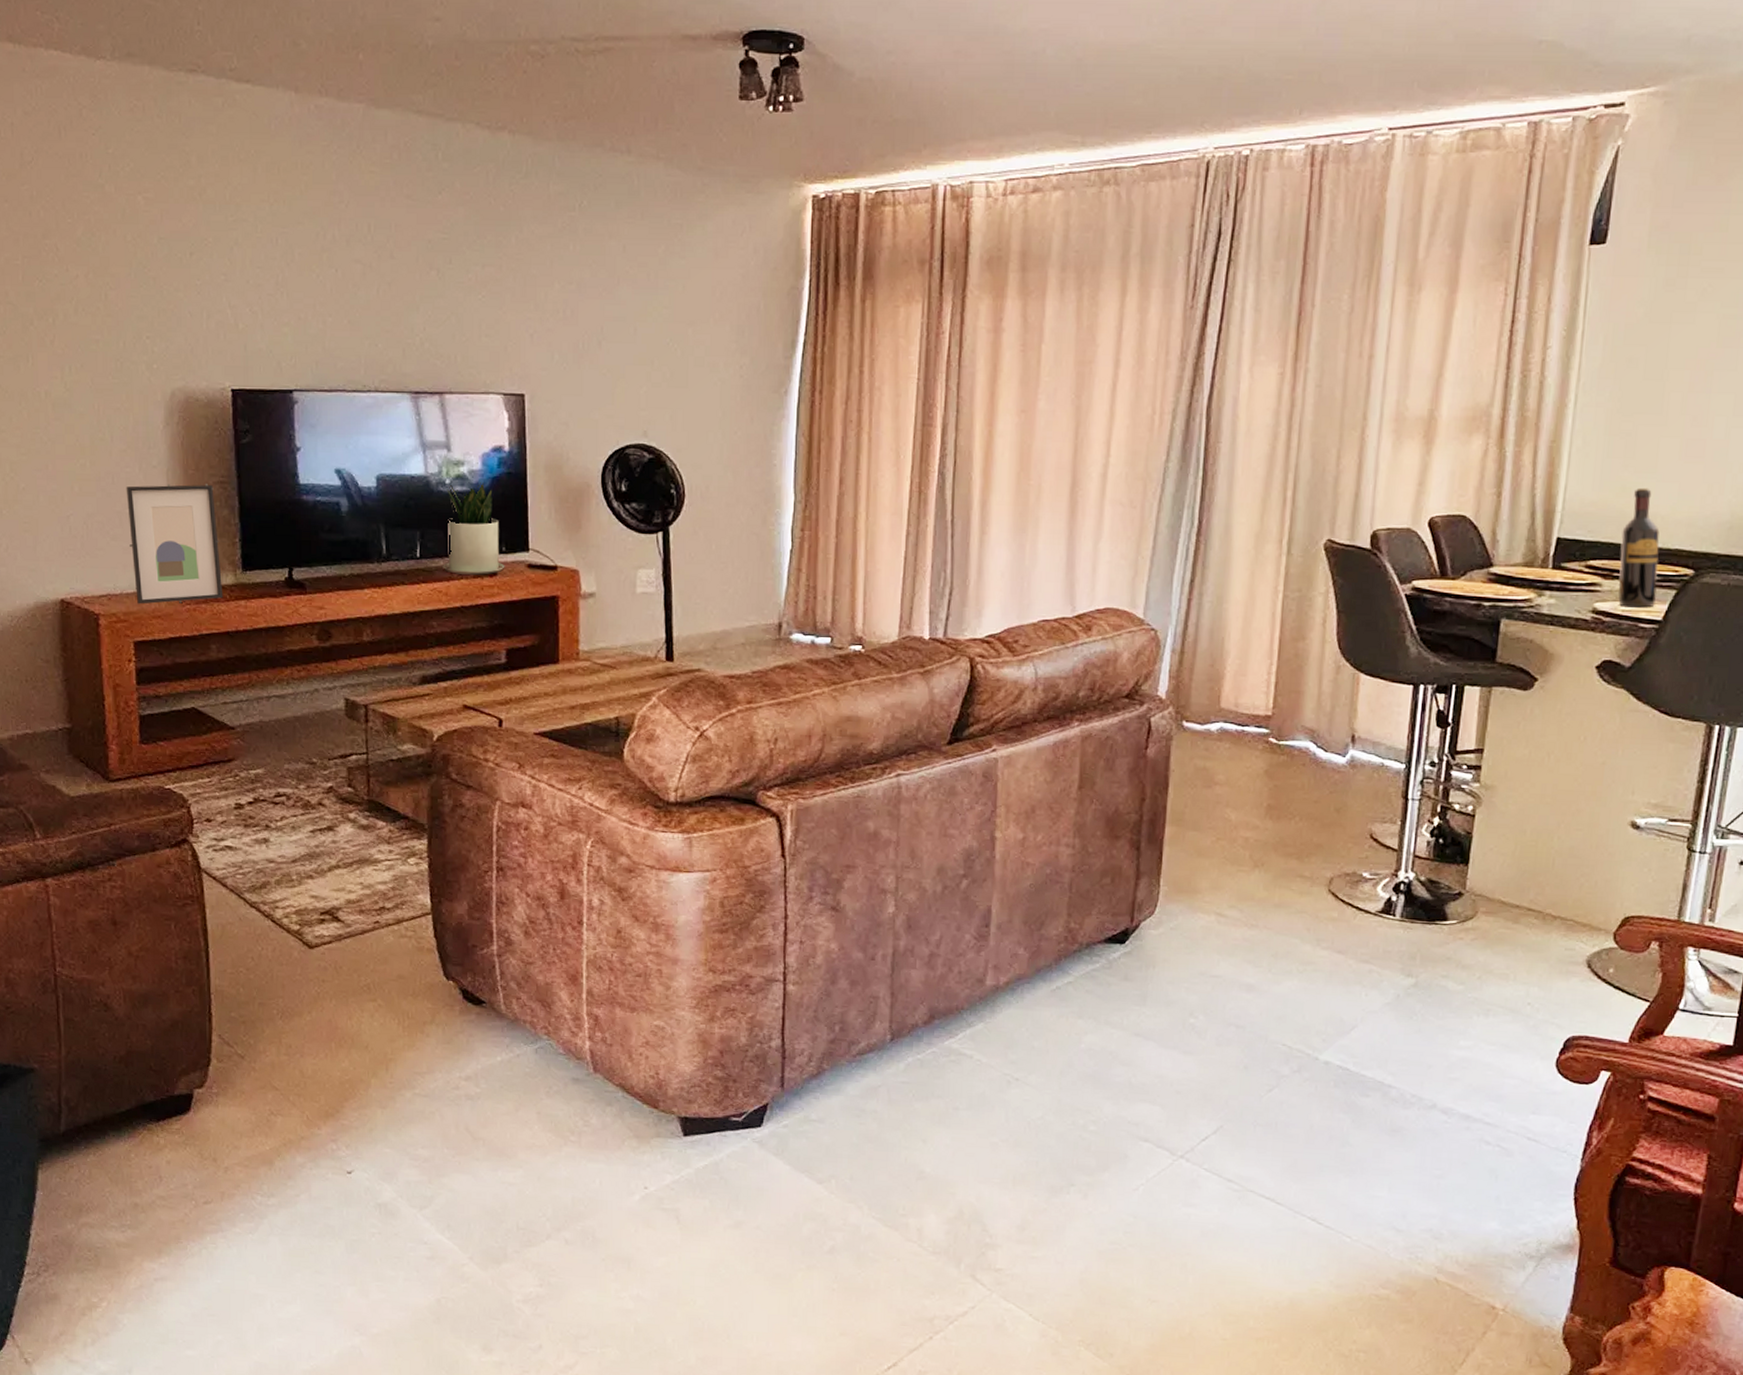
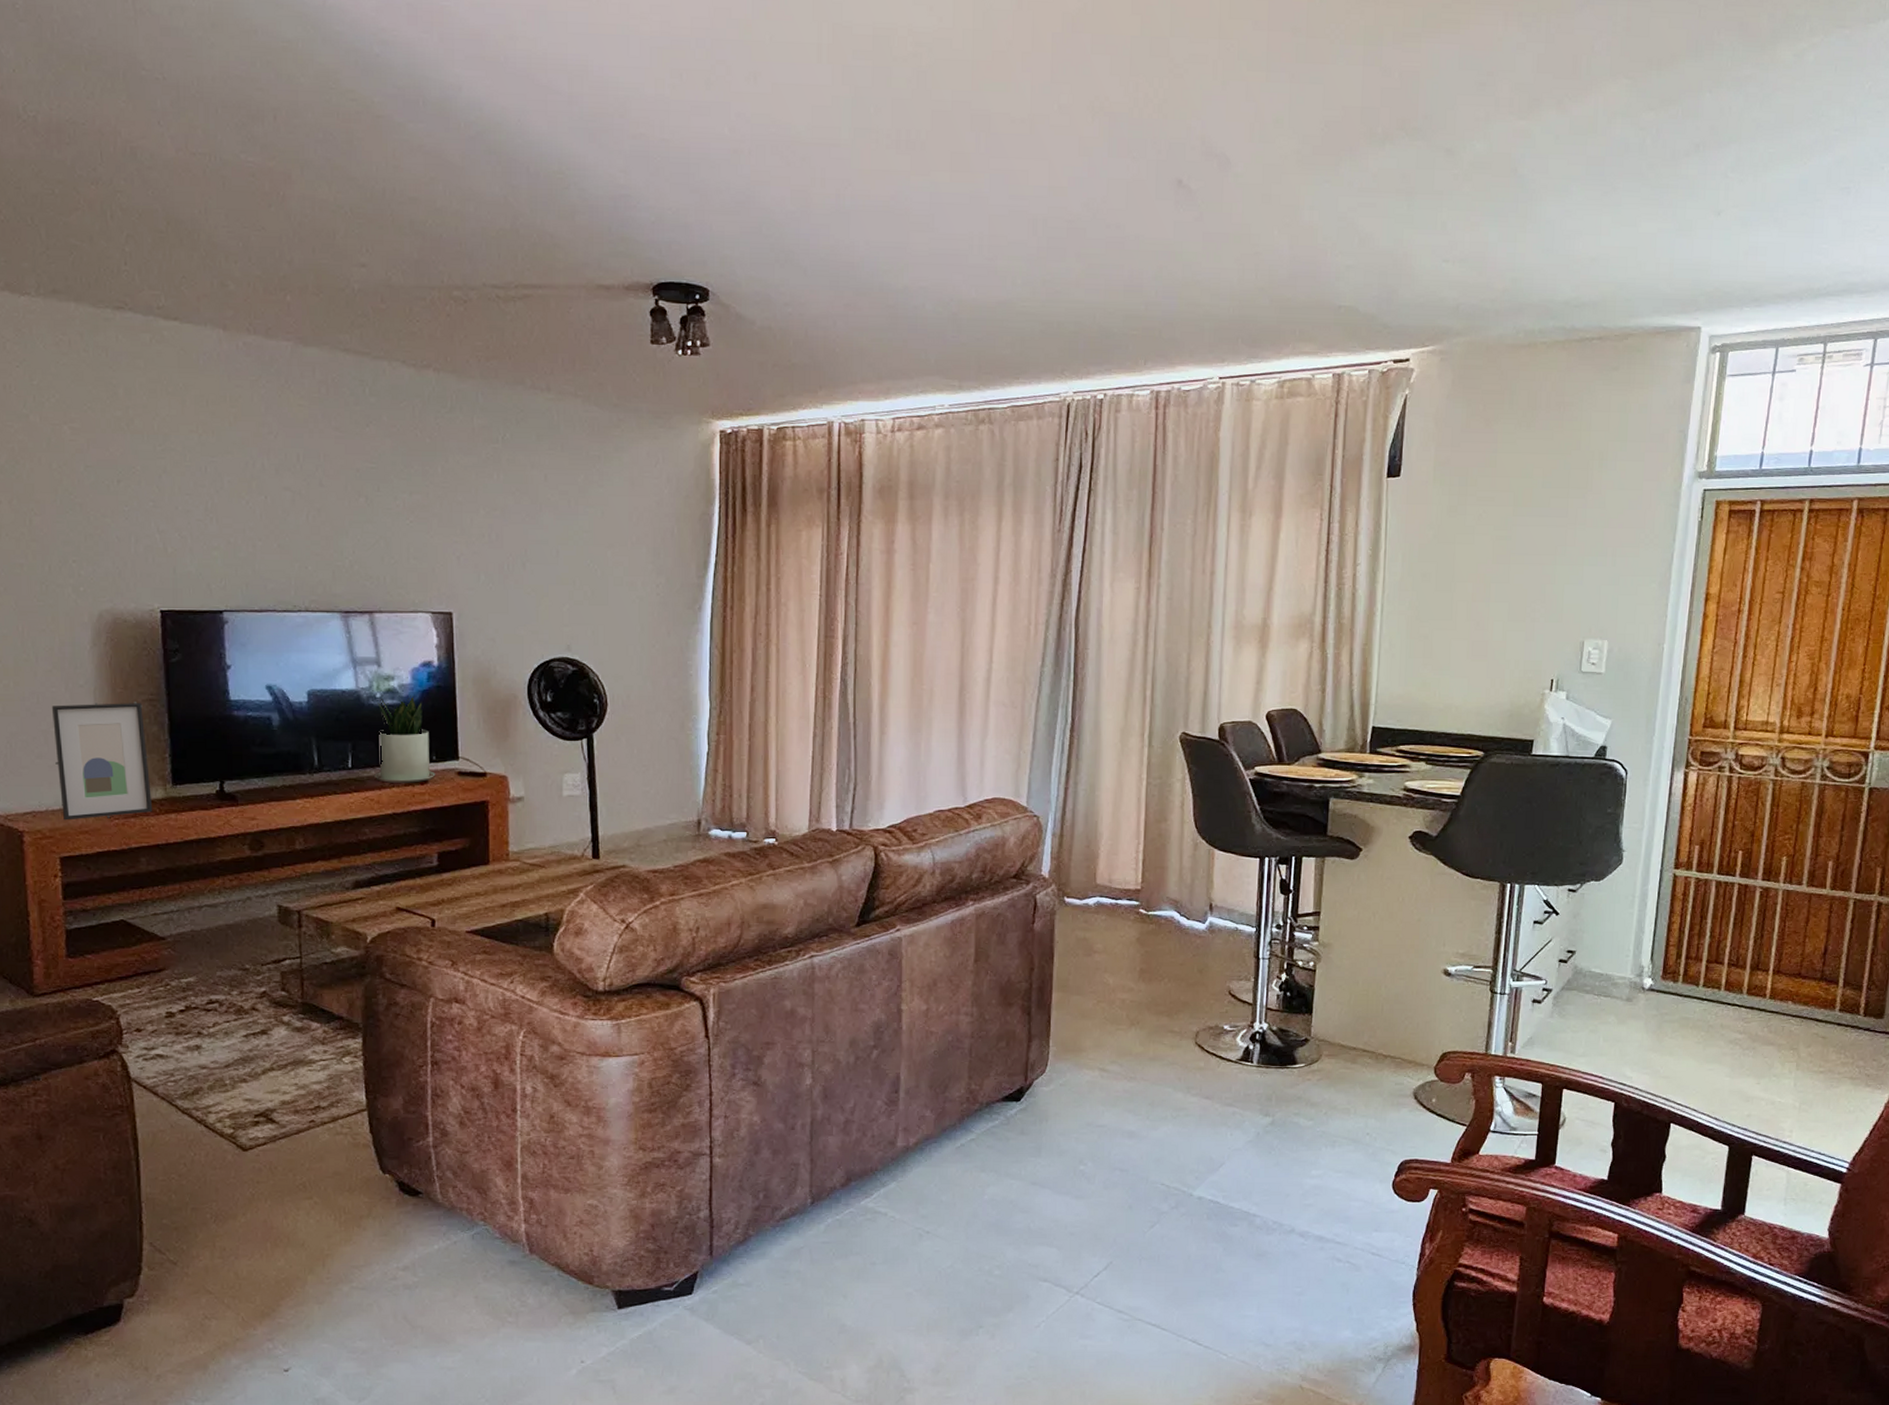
wine bottle: present [1618,487,1660,608] -> none [1424,682,1455,785]

